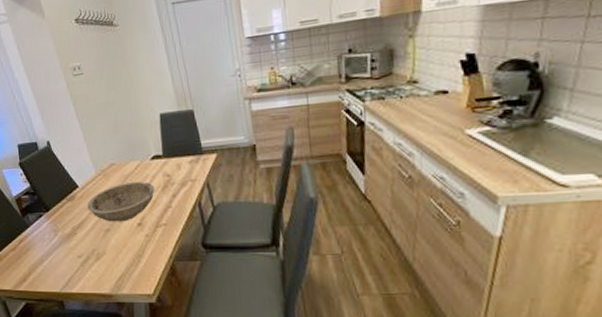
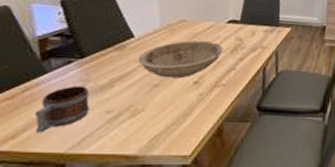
mug: none [31,235,66,276] -> present [34,85,90,133]

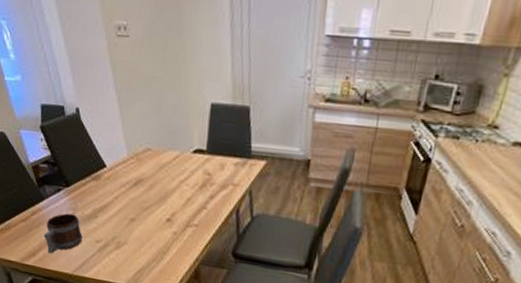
bowl: present [138,40,224,79] -> none [113,172,192,214]

